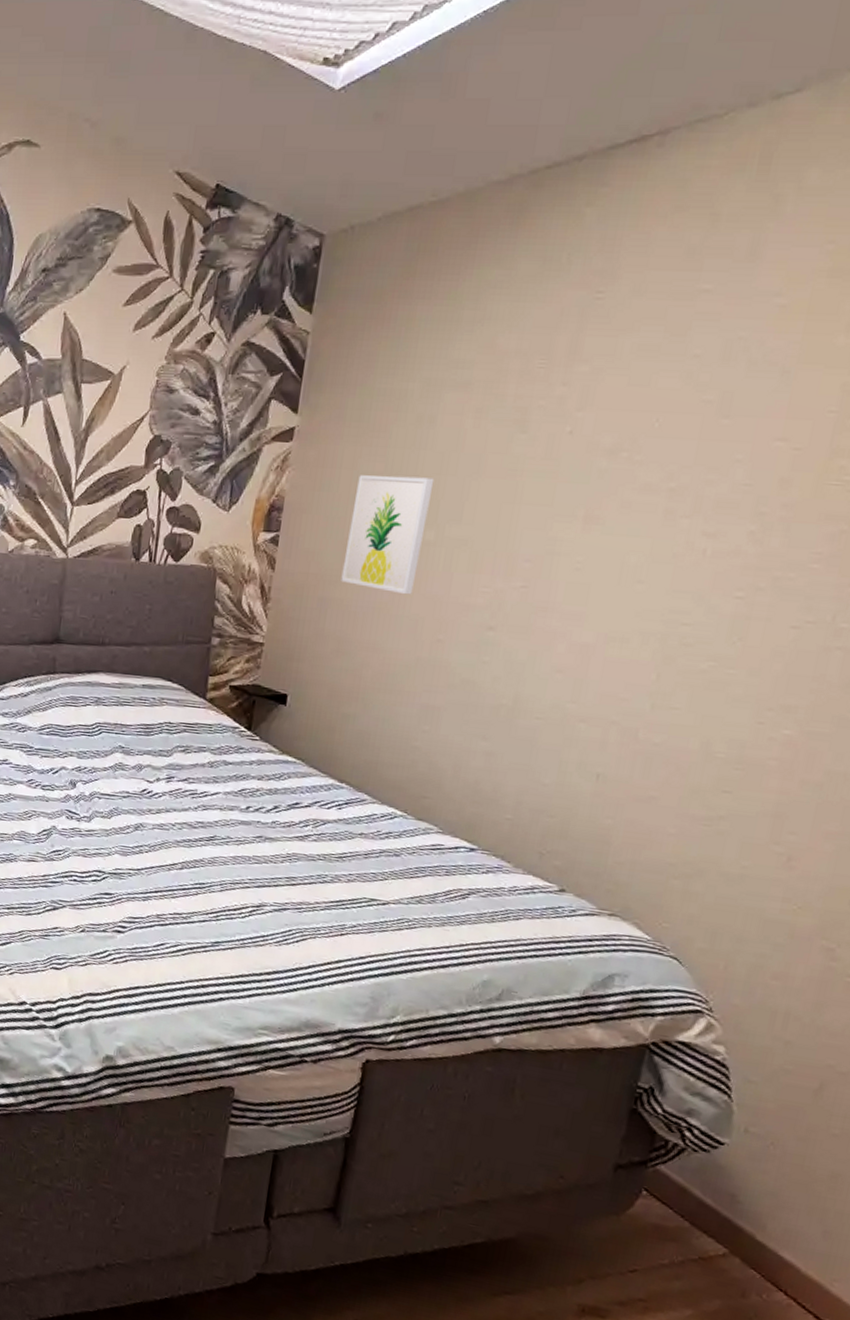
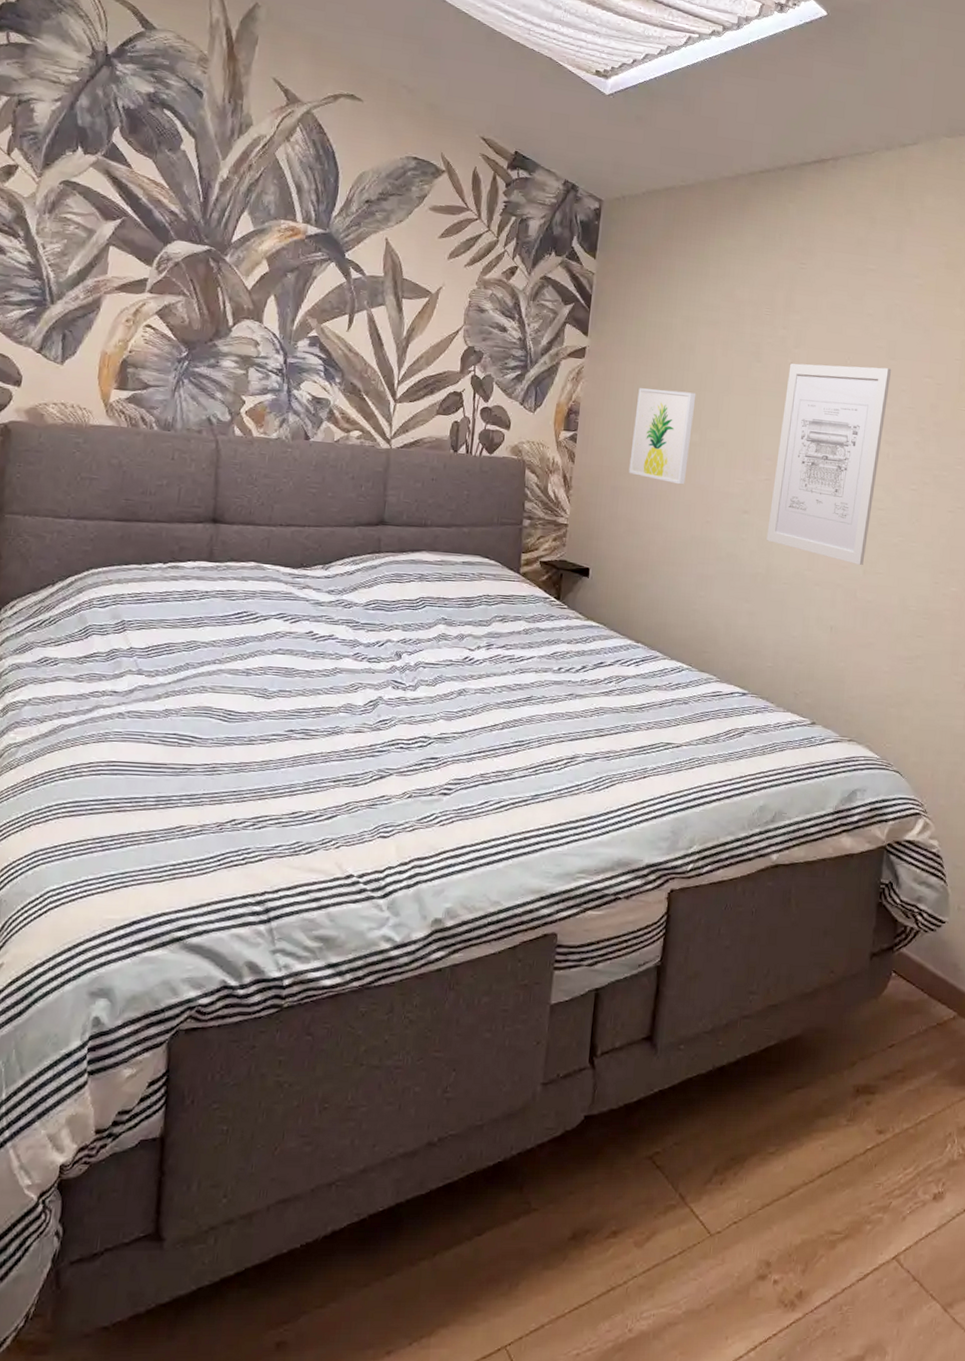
wall art: none [516,430,723,697] -> present [766,363,892,565]

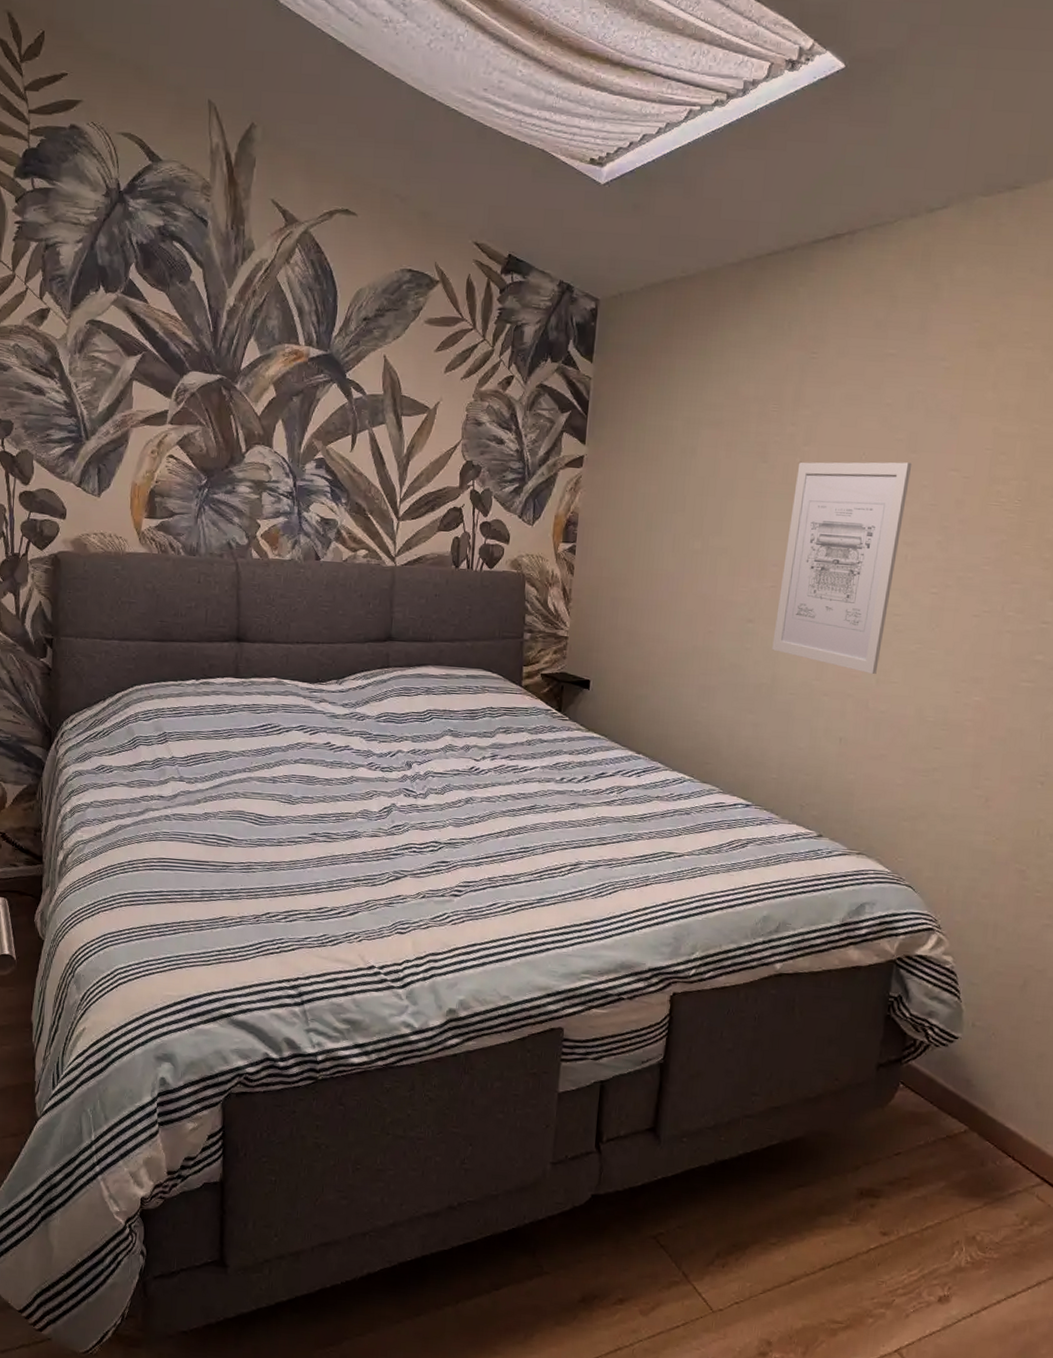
wall art: present [628,388,696,485] -> none [628,495,698,595]

